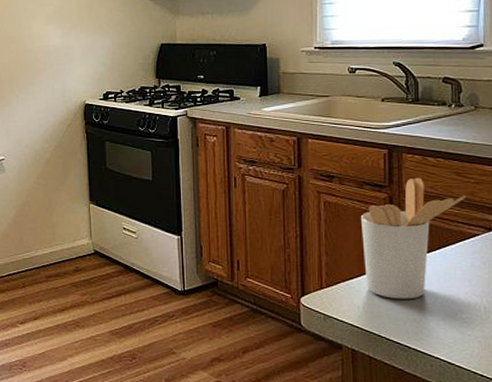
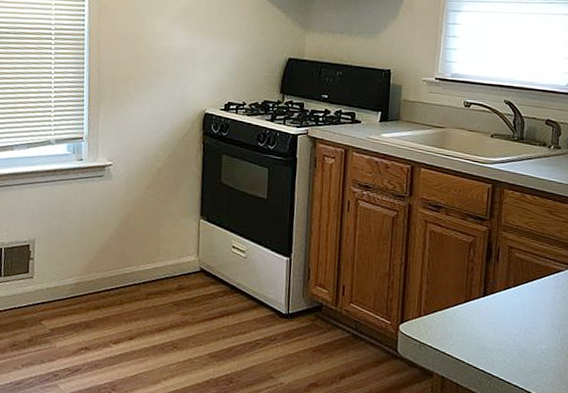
utensil holder: present [361,177,467,299] -> none [460,213,556,330]

